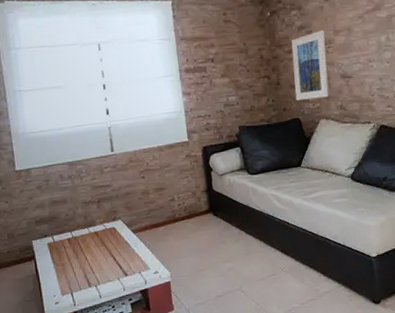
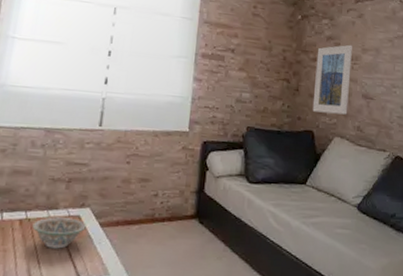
decorative bowl: none [79,230,122,257] -> present [32,217,86,249]

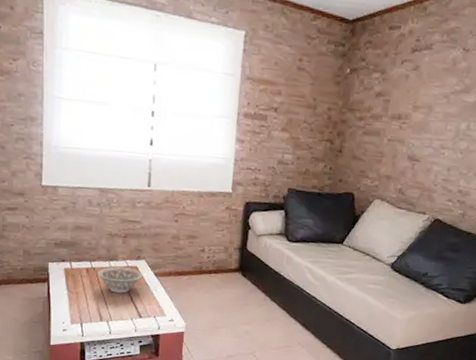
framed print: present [312,44,352,115] -> none [354,101,403,177]

